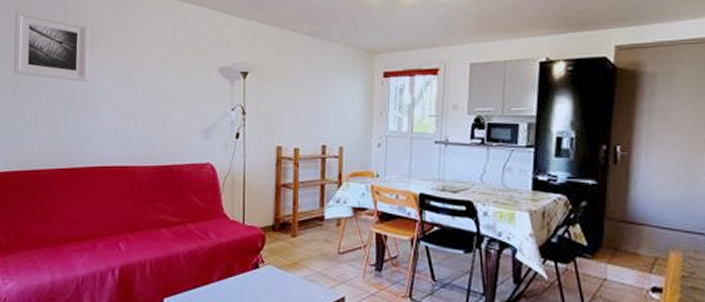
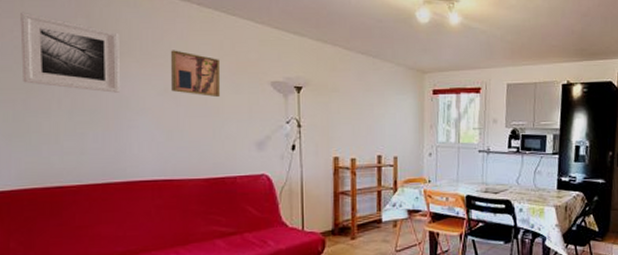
wall art: none [130,39,174,85] -> present [170,50,221,98]

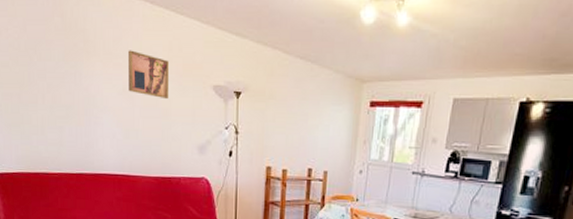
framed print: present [20,11,121,93] -> none [12,10,89,91]

